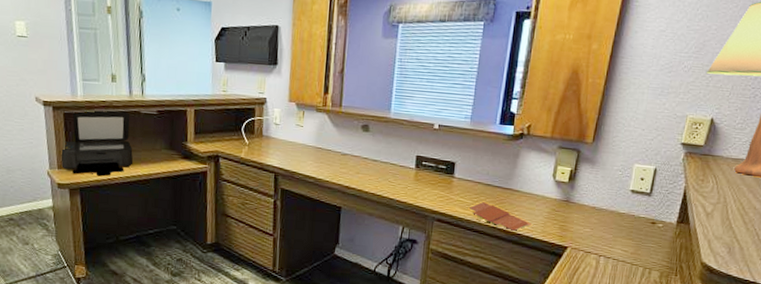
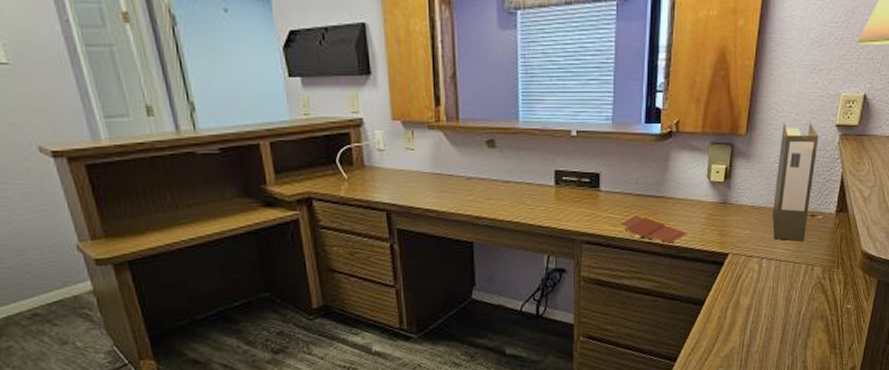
printer: present [61,110,133,177] -> none [92,153,196,245]
binder: none [612,136,664,245] -> present [772,122,819,241]

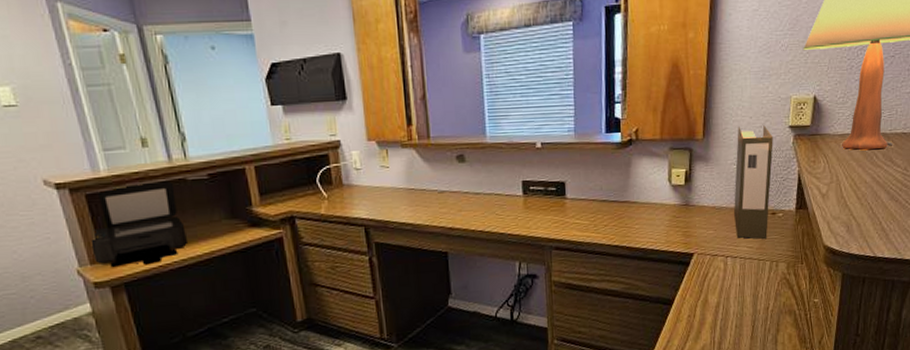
printer: none [92,153,196,245] -> present [91,181,187,268]
papers: present [620,215,689,244] -> none [587,220,654,246]

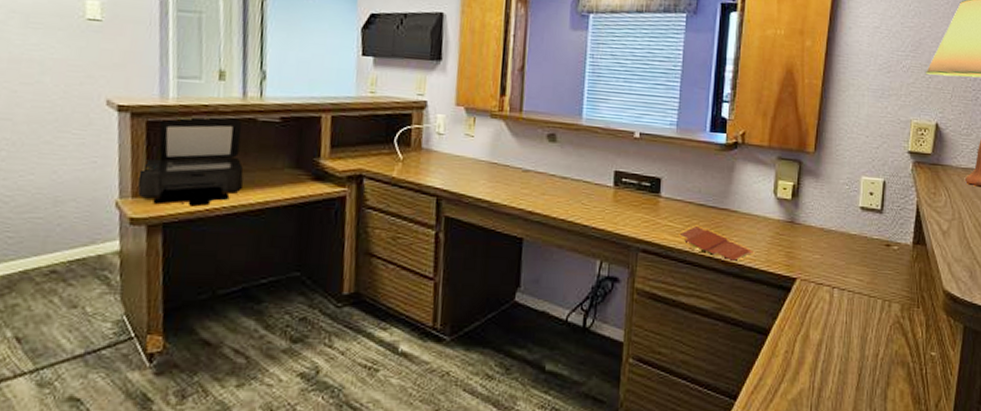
papers: none [587,220,654,246] -> present [680,226,753,261]
binder: present [734,125,773,239] -> none [844,143,891,272]

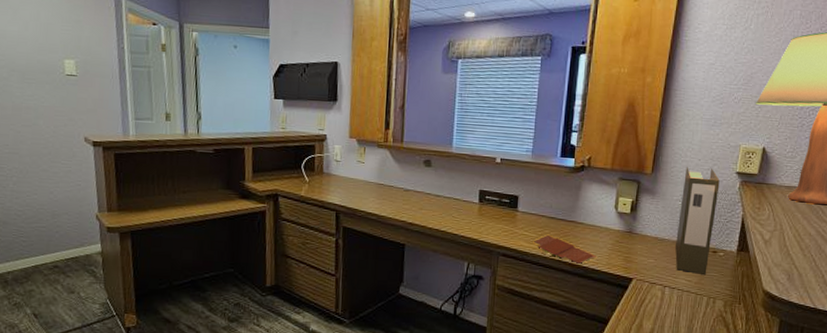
printer: present [137,117,244,207] -> none [110,150,188,219]
binder: none [844,143,891,272] -> present [675,166,720,274]

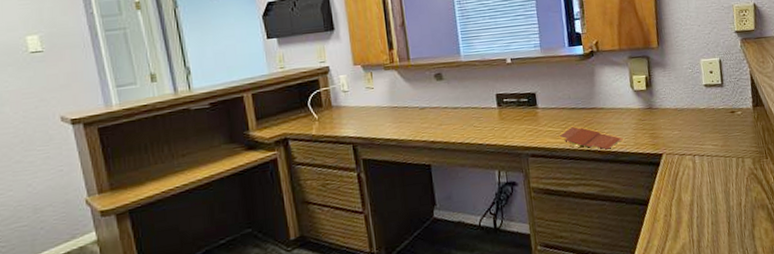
binder: present [675,166,720,274] -> none [688,32,730,137]

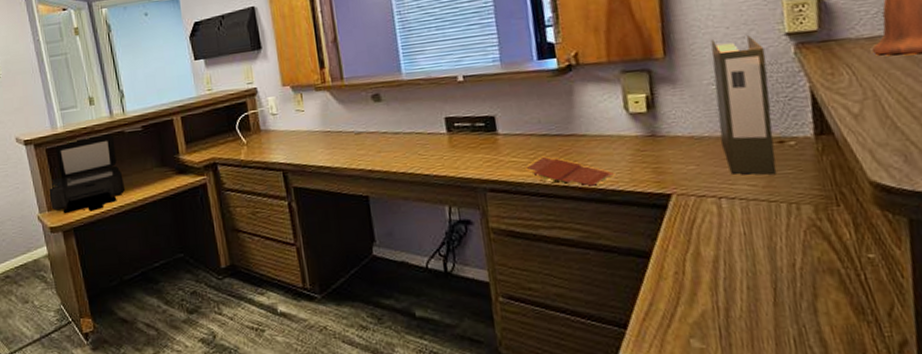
printer: none [100,111,189,196] -> present [49,134,125,214]
binder: none [688,32,730,137] -> present [710,35,776,175]

